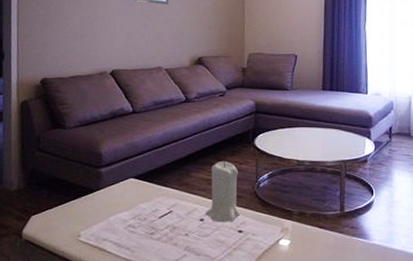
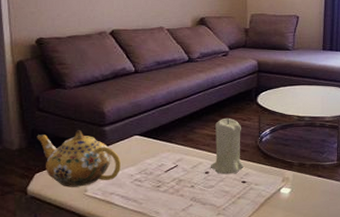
teapot: none [35,171,115,232] -> present [37,130,121,187]

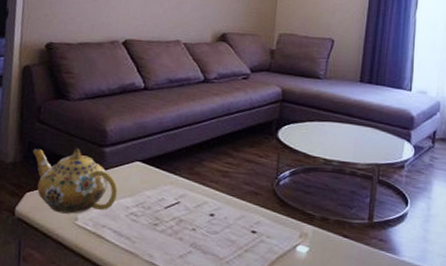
candle: present [210,117,245,175] -> none [216,151,257,221]

